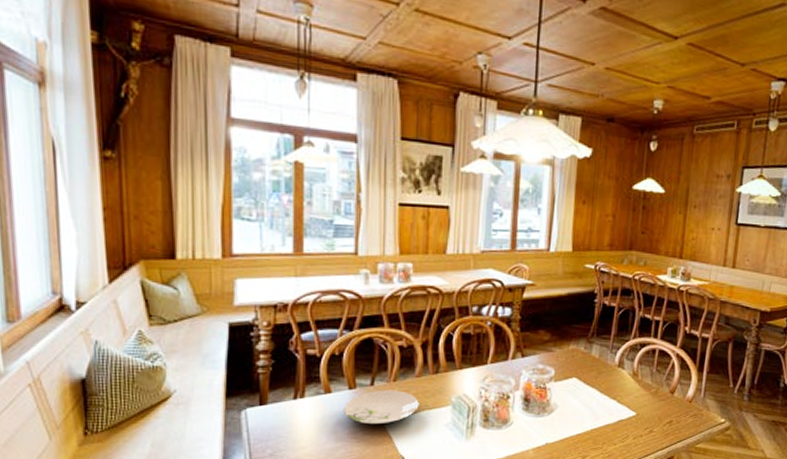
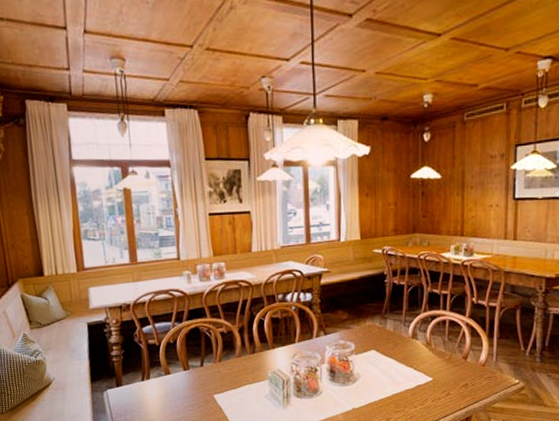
plate: present [343,390,419,425] -> none [181,369,242,399]

